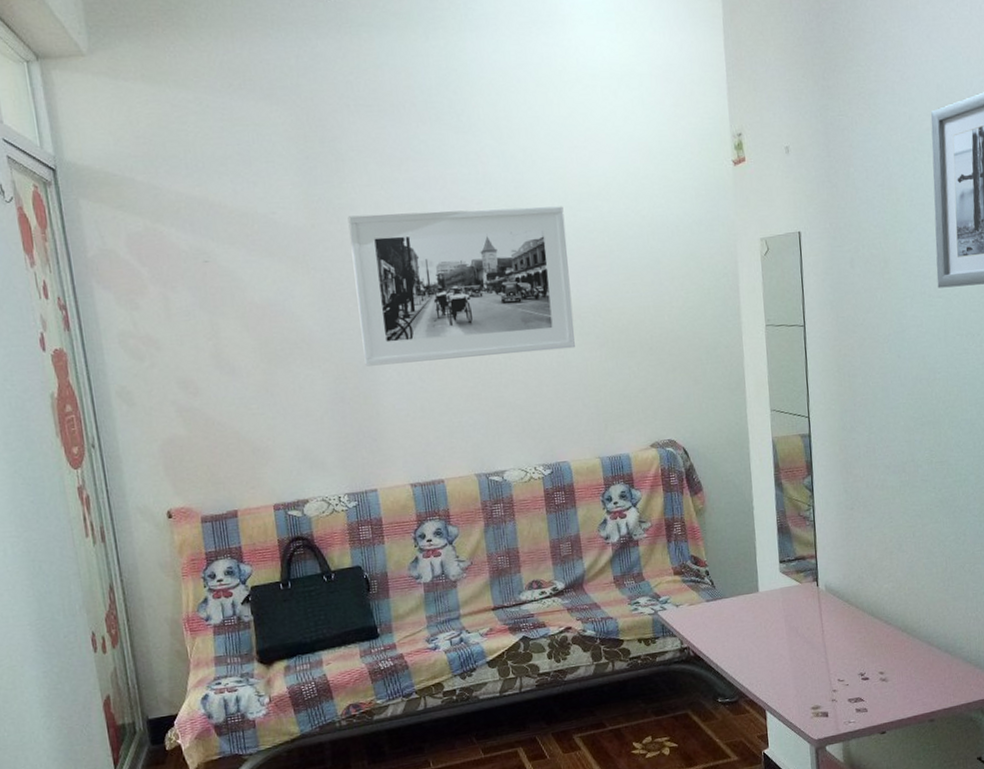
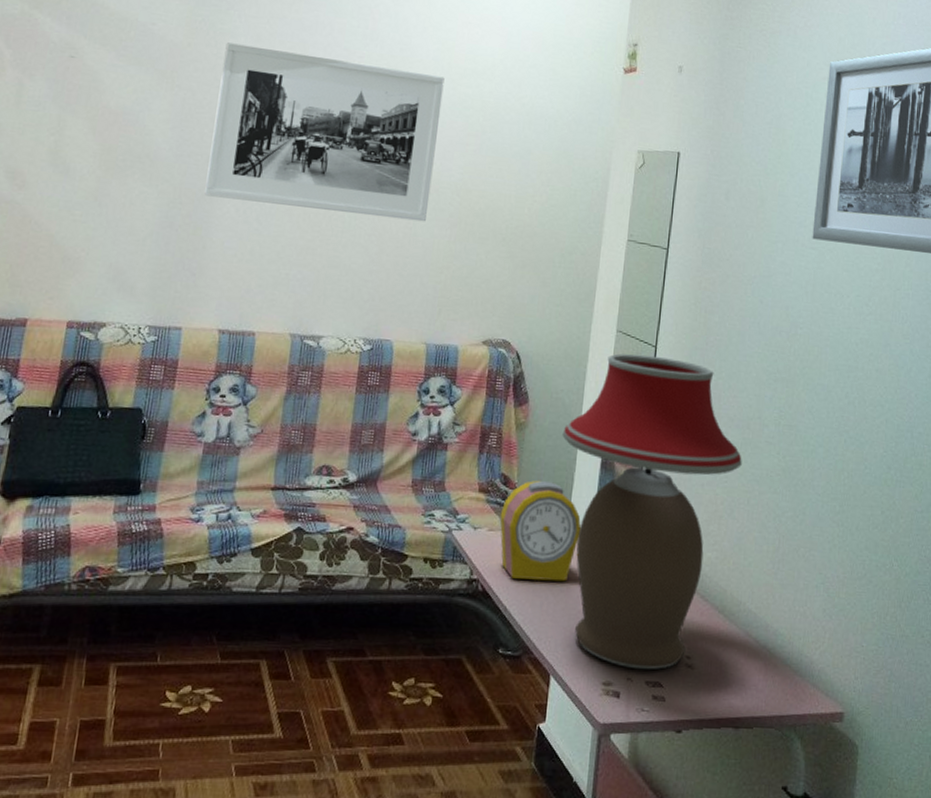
alarm clock: none [696,553,770,640] -> present [499,480,582,582]
table lamp: none [738,424,903,692] -> present [562,353,742,670]

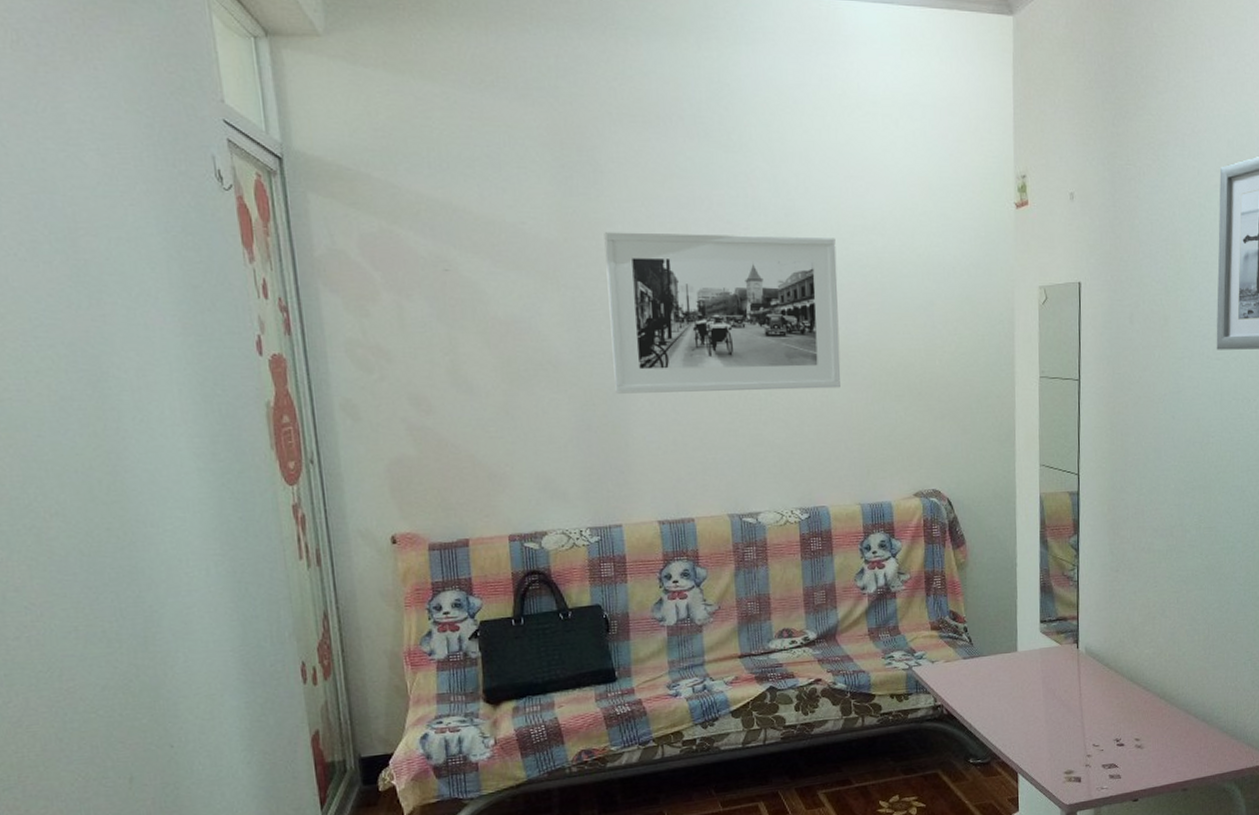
alarm clock: present [499,480,582,582] -> none [954,610,1029,699]
table lamp: present [562,353,742,670] -> none [1001,483,1169,757]

